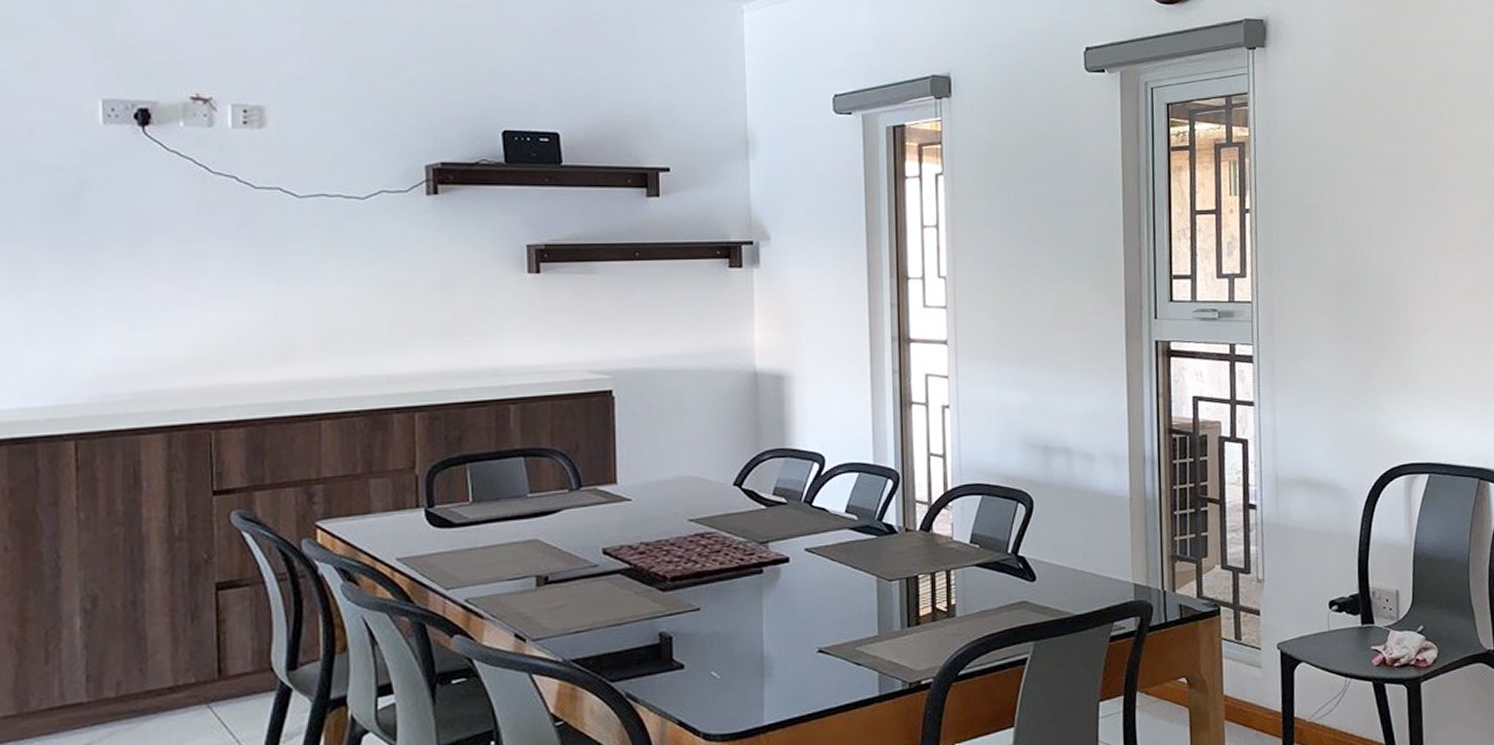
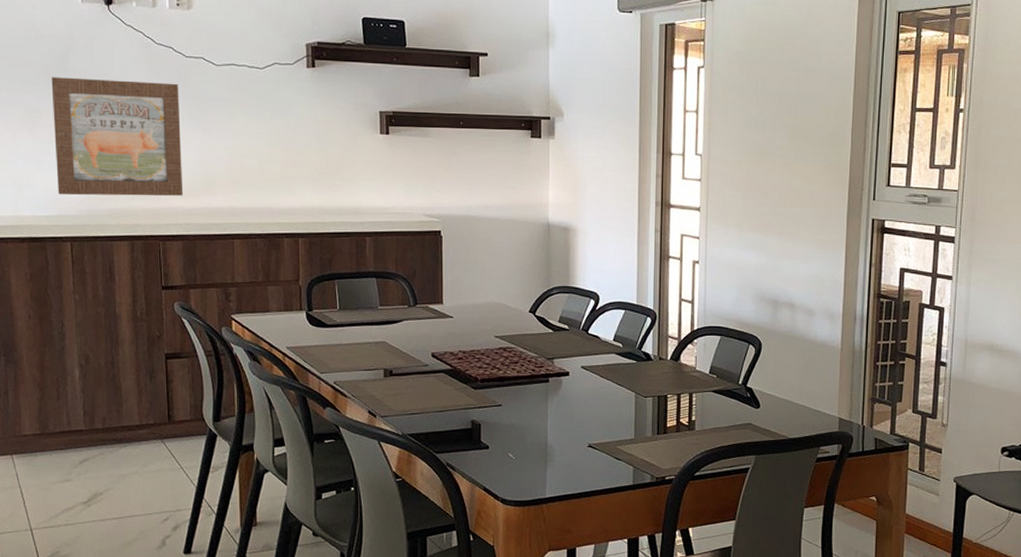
wall art: none [53,221,248,378] -> present [51,77,183,196]

